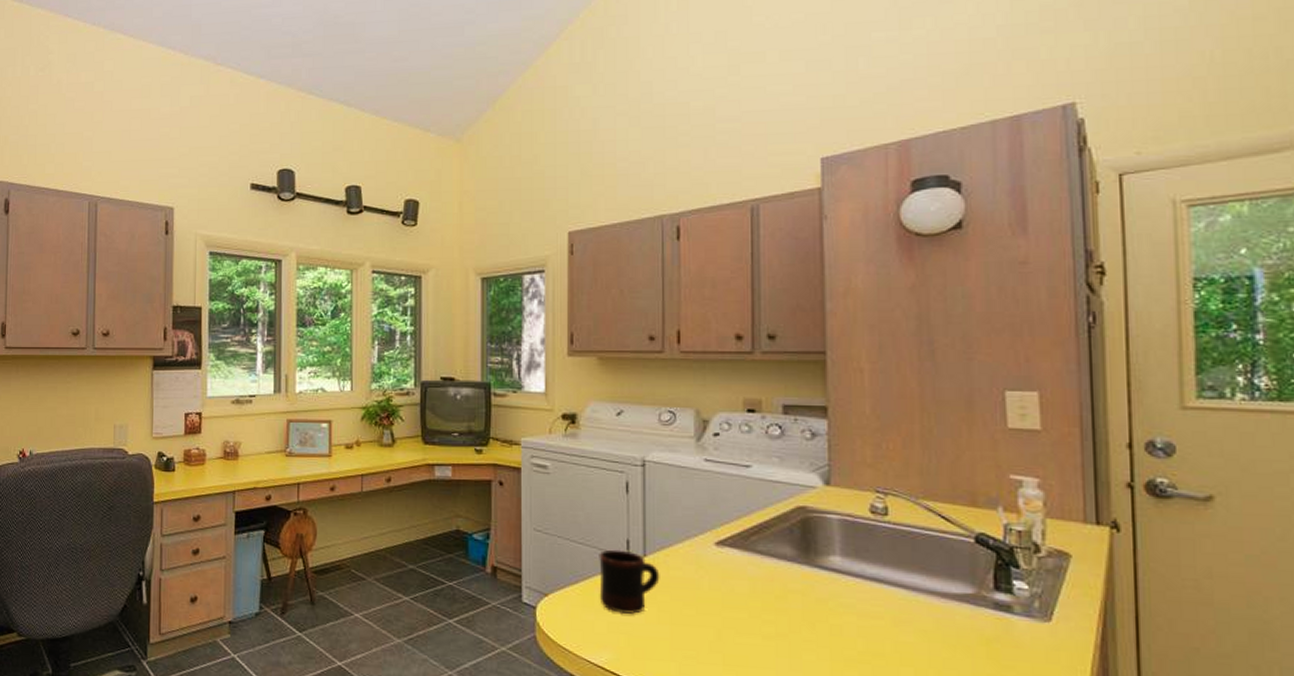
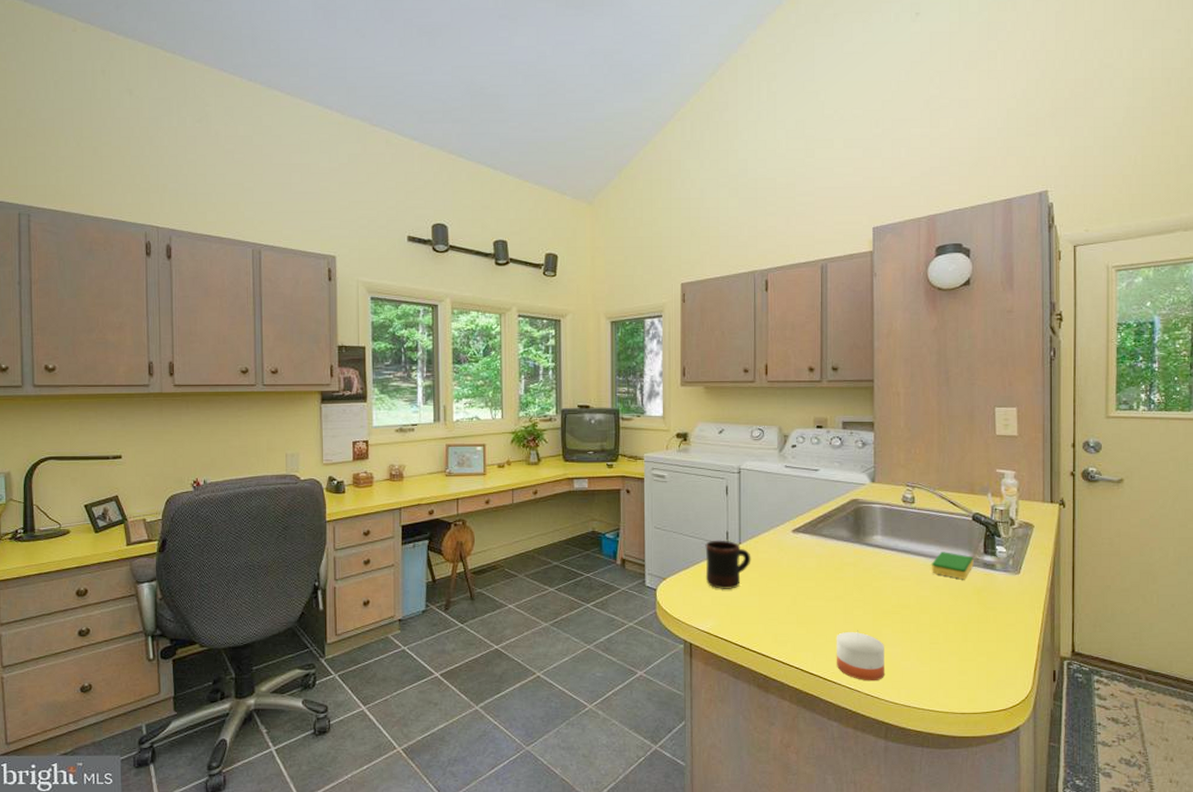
dish sponge: none [914,583,979,624] -> present [931,552,974,580]

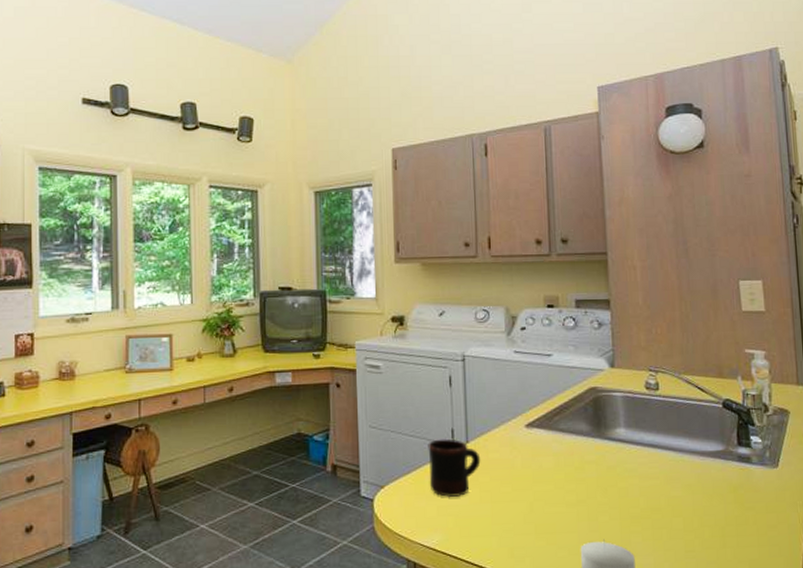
dish sponge: present [931,552,974,580] -> none [681,444,728,476]

